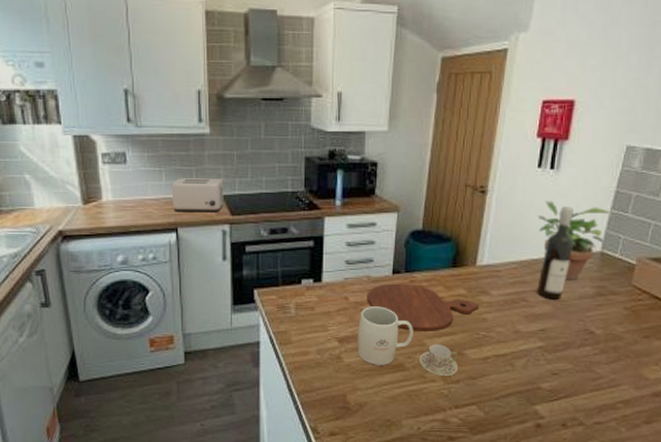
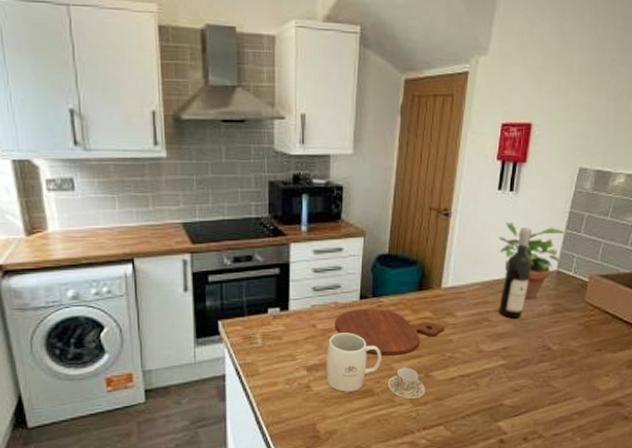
toaster: present [172,178,225,213] -> none [126,205,185,242]

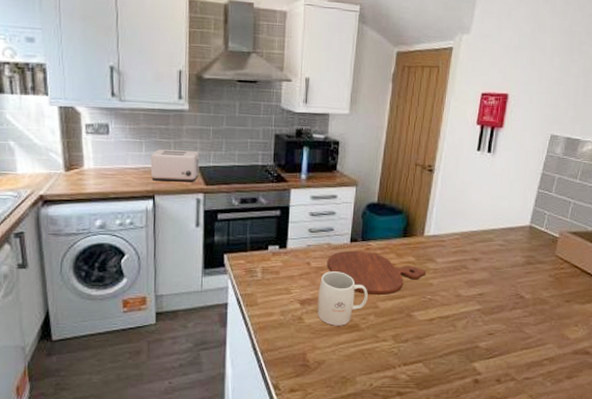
toaster: none [126,205,185,242] -> present [150,149,201,182]
teacup: present [387,367,426,399] -> none [372,306,407,336]
potted plant: present [498,222,565,299] -> none [476,180,537,250]
bottle: present [499,227,532,319] -> none [476,185,507,267]

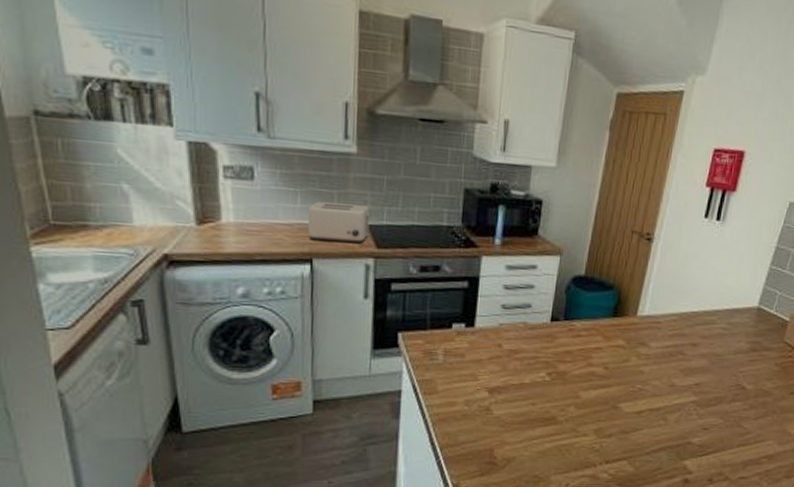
mug: present [317,271,368,326] -> none [508,355,569,418]
cutting board: present [327,250,427,295] -> none [522,331,638,383]

